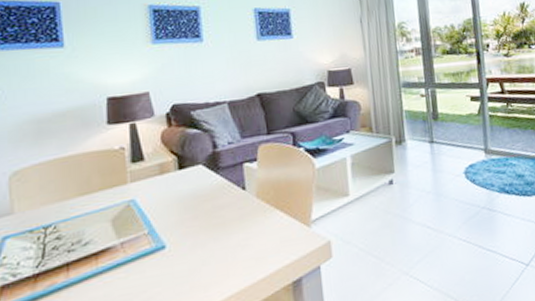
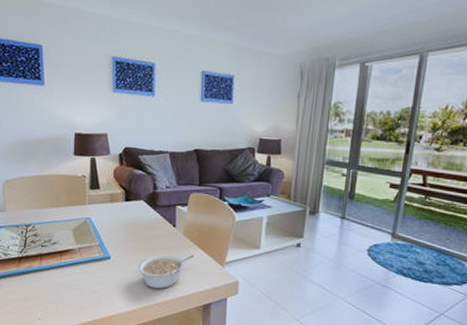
legume: none [202,220,273,275] -> present [137,254,194,289]

